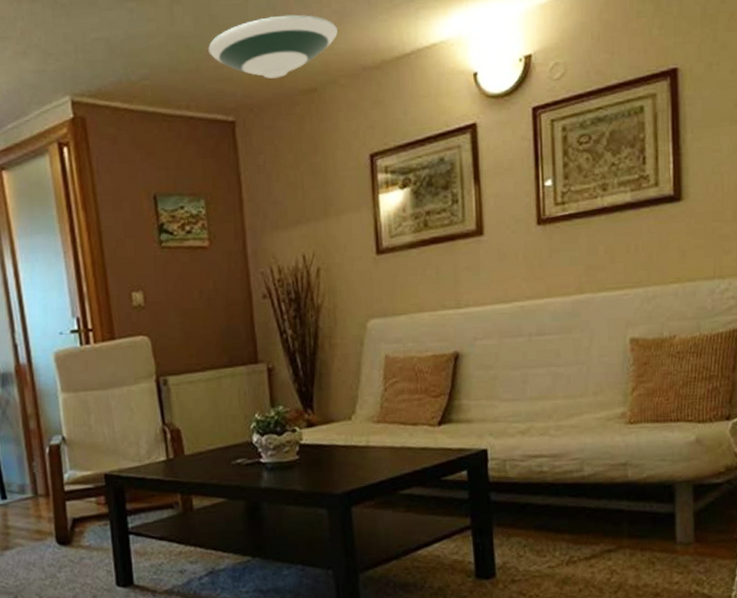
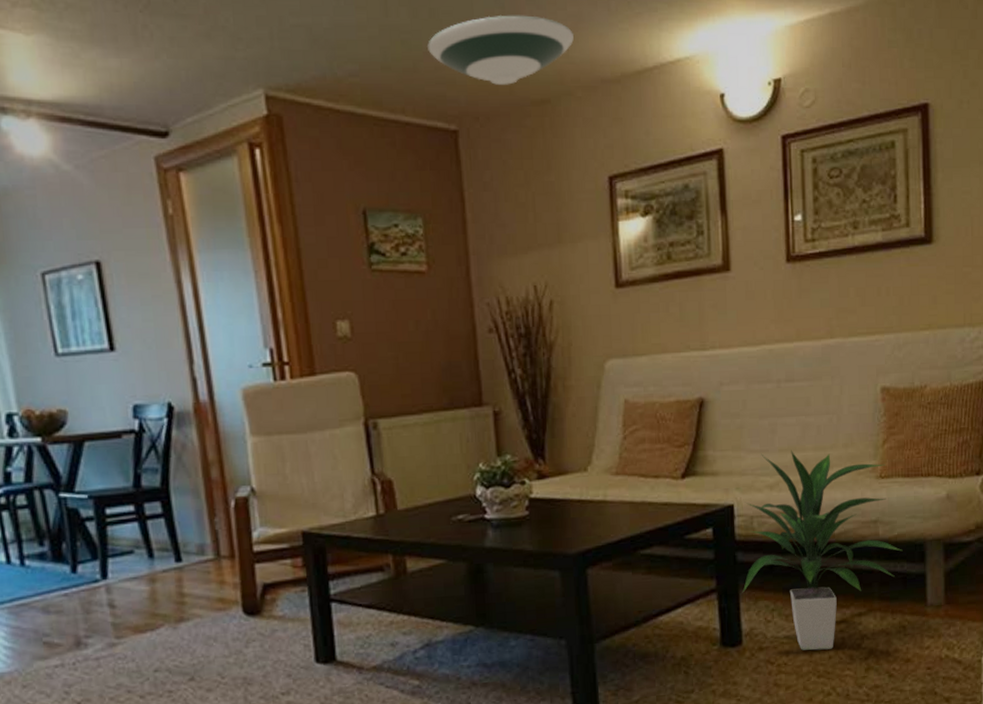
indoor plant: none [495,398,651,584] -> present [742,449,902,651]

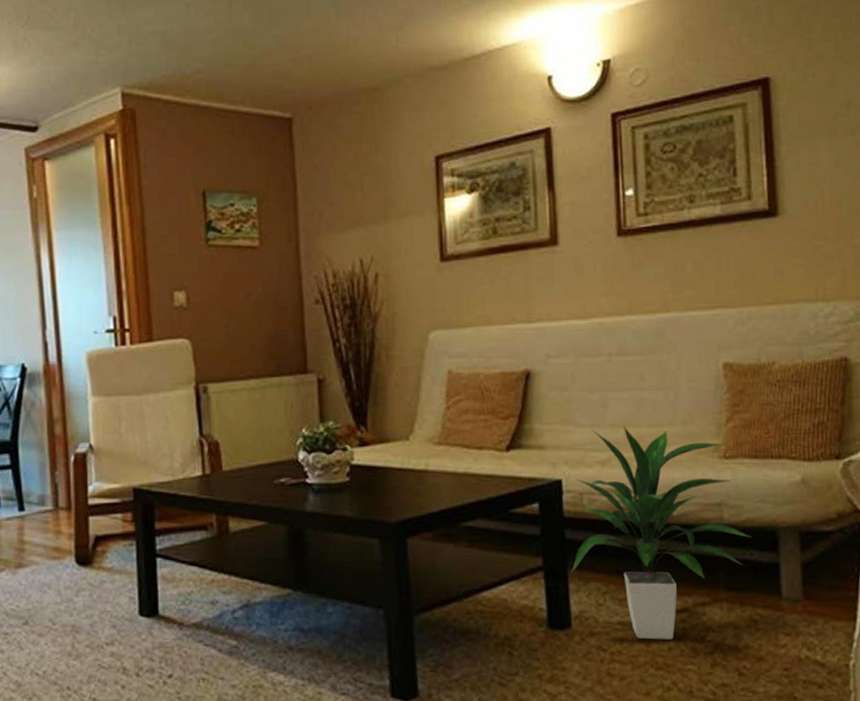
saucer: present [428,15,574,85] -> none [267,13,403,76]

